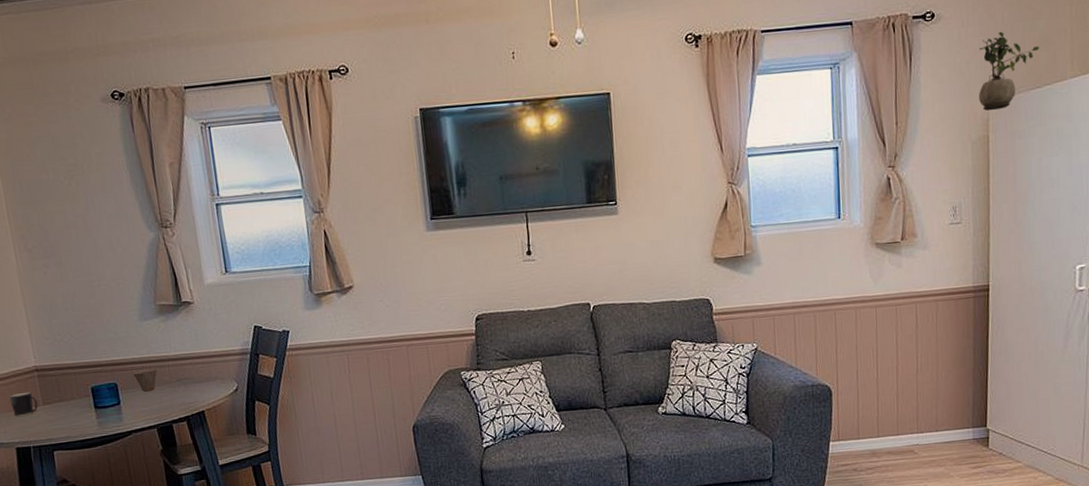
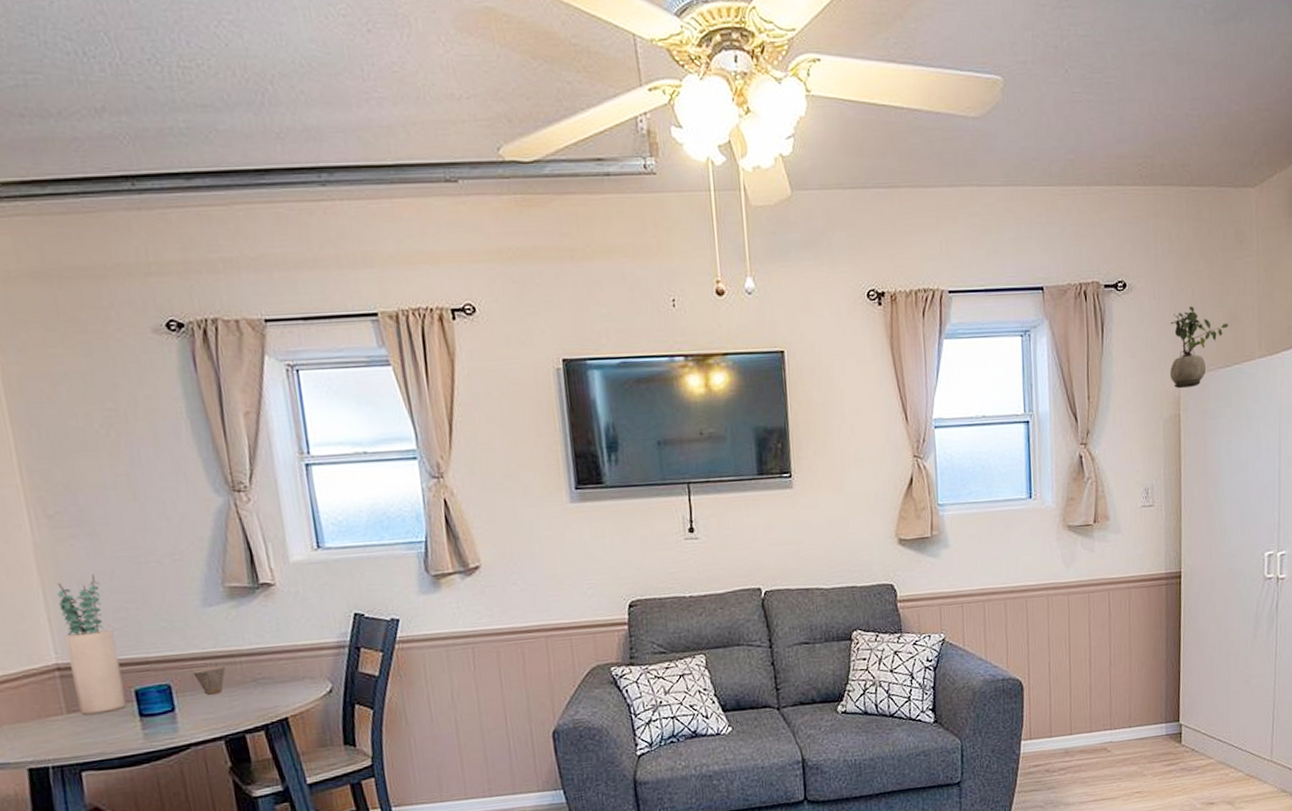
mug: present [9,391,38,418] -> none [18,696,61,730]
vase: none [35,295,86,407] -> present [57,574,127,716]

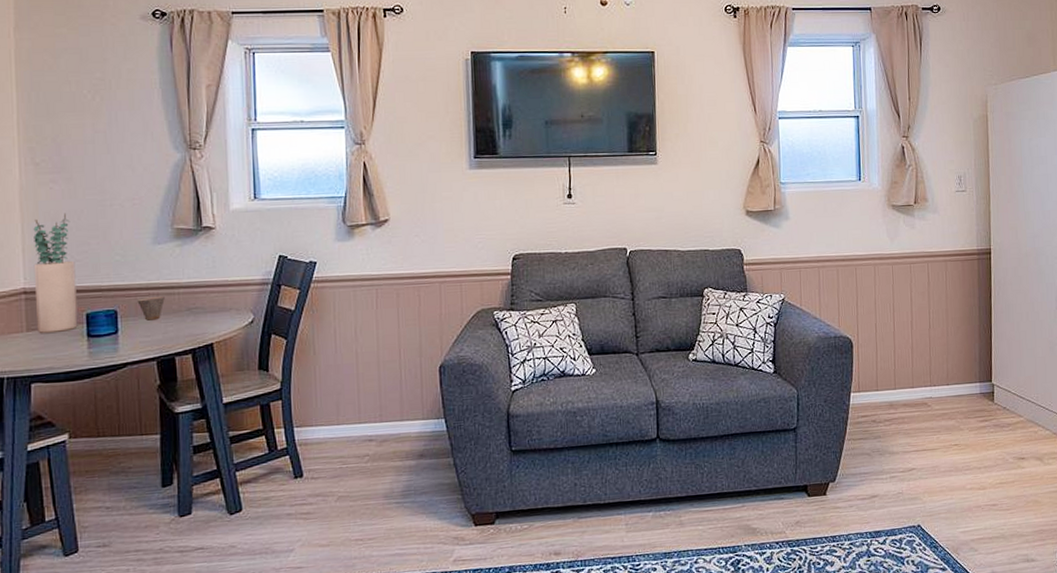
potted plant: present [1169,306,1229,389] -> none [978,27,1027,94]

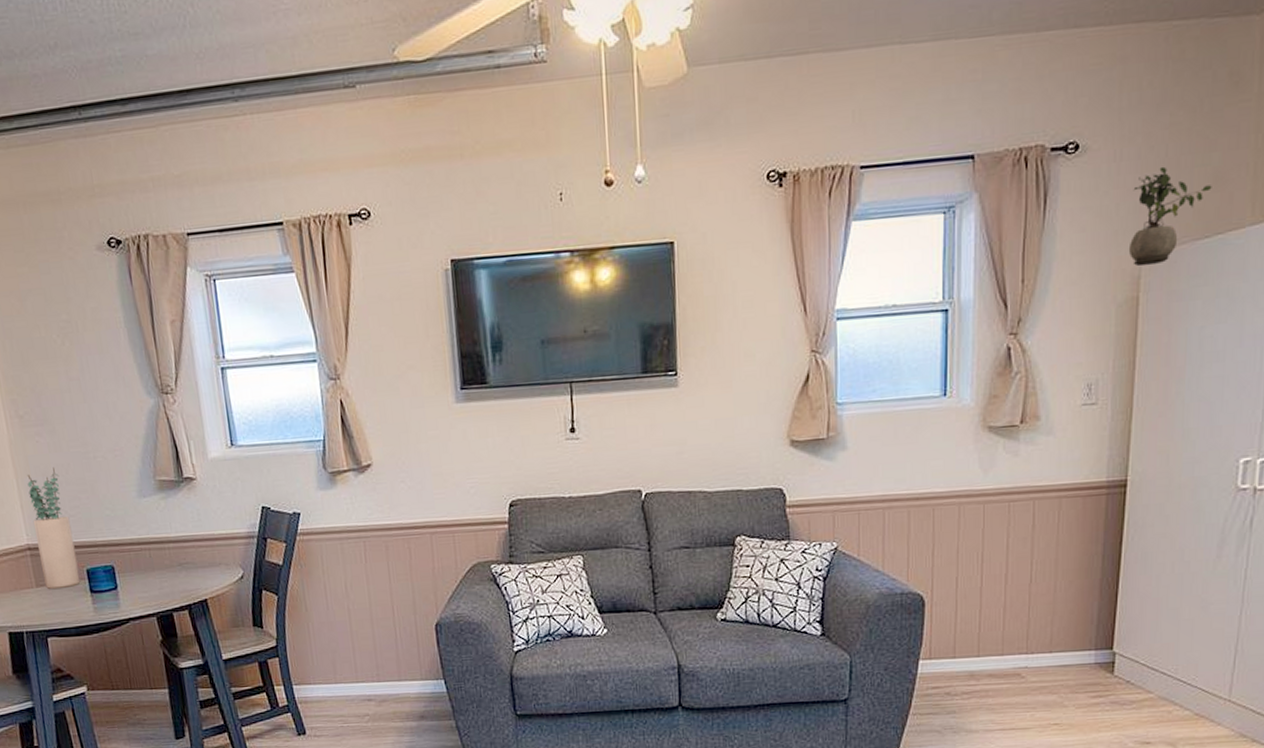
cup: present [137,295,165,322] -> none [131,550,157,577]
potted plant: none [978,27,1027,94] -> present [1128,166,1212,267]

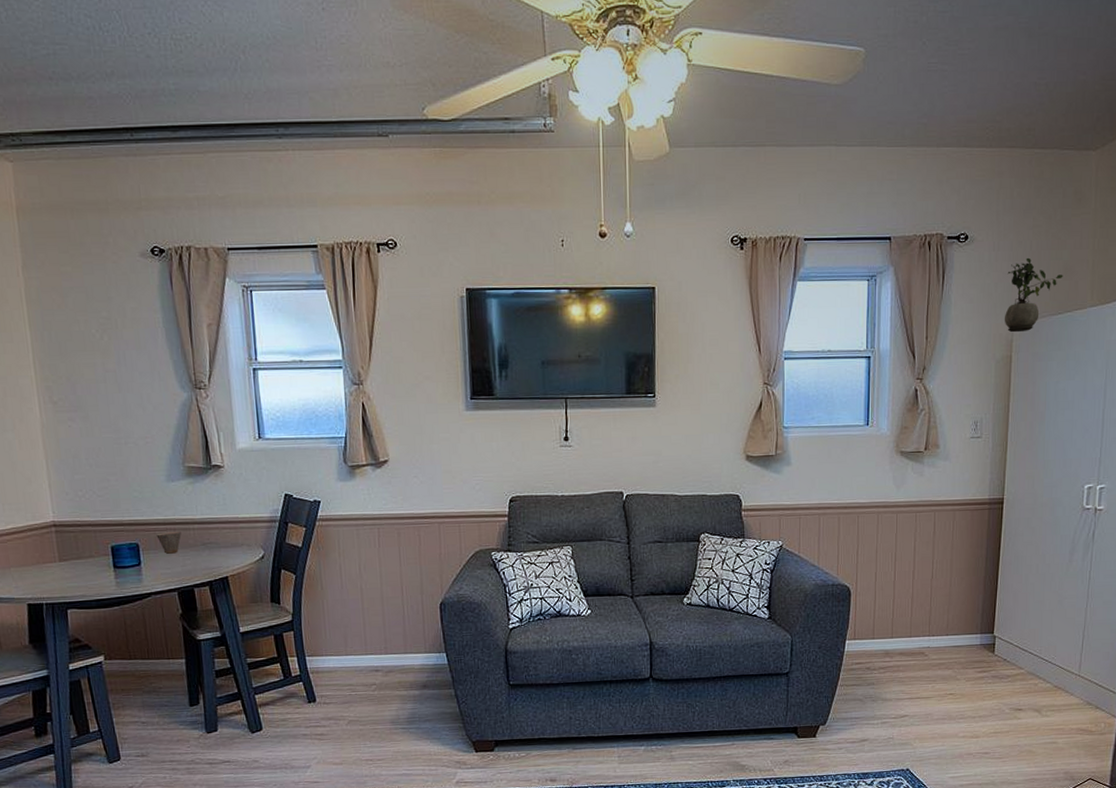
vase: present [27,467,81,590] -> none [57,450,104,565]
cup: none [131,550,157,577] -> present [156,530,182,555]

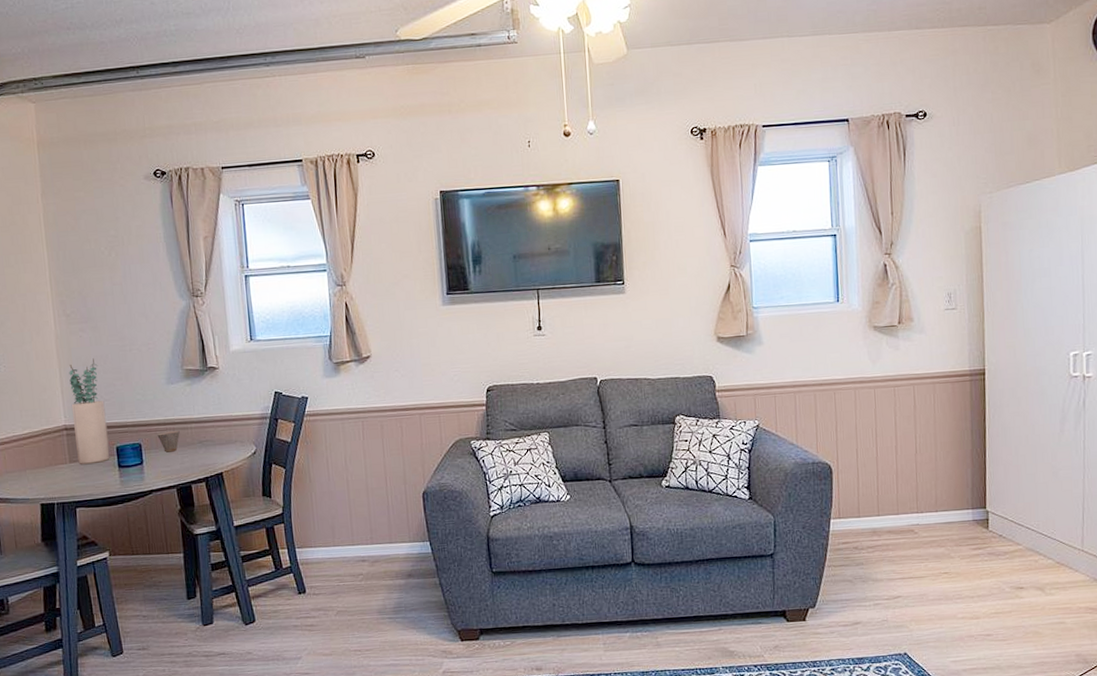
vase: none [57,450,104,565] -> present [69,358,110,465]
potted plant: present [1004,257,1063,333] -> none [969,130,1028,204]

